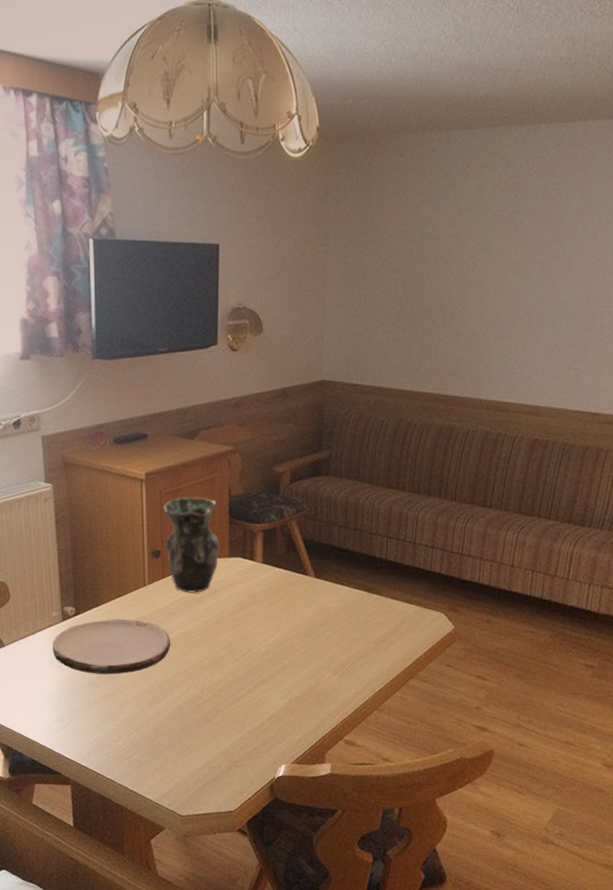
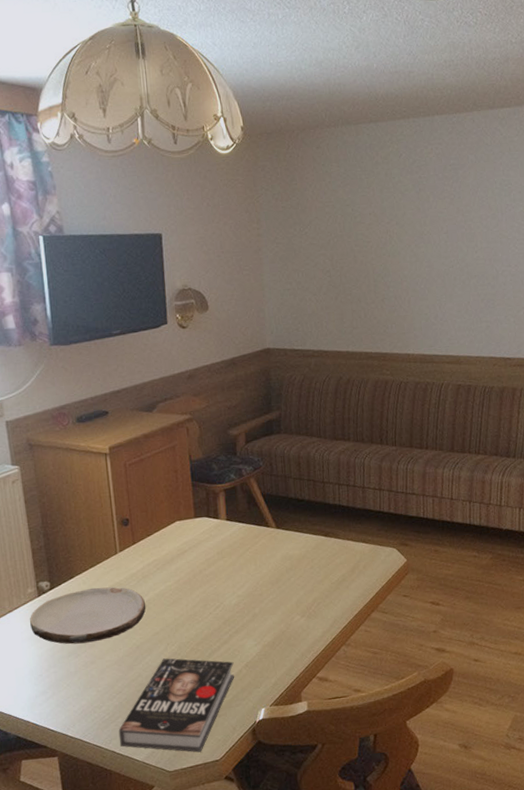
book: none [133,700,257,801] -> present [118,658,235,753]
vase: present [163,496,220,593] -> none [128,464,186,556]

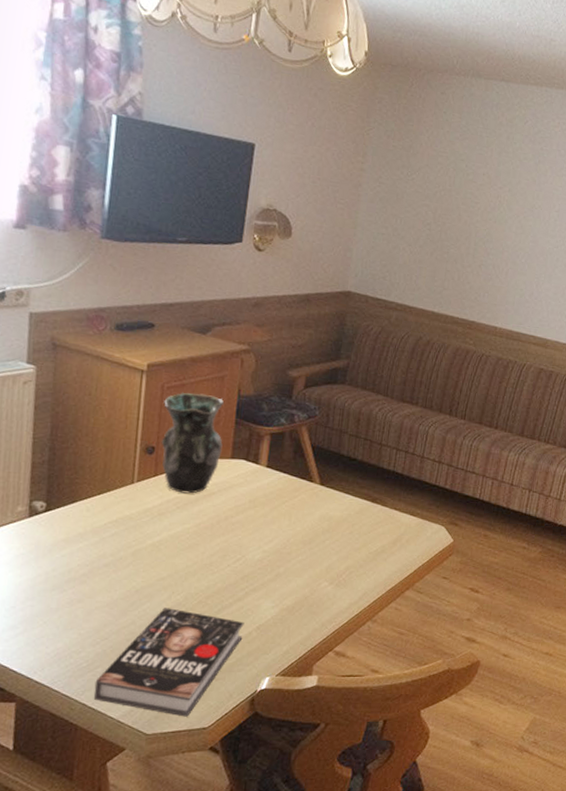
plate: present [29,587,146,645] -> none [12,517,156,578]
vase: none [128,464,186,556] -> present [161,392,225,494]

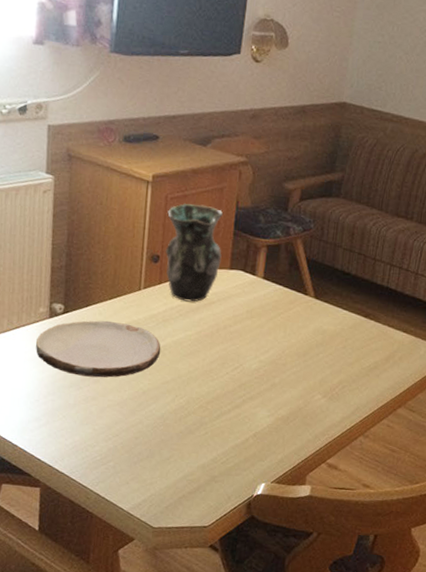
plate: none [12,517,156,578] -> present [35,320,161,378]
book: present [93,608,244,717] -> none [106,410,242,515]

